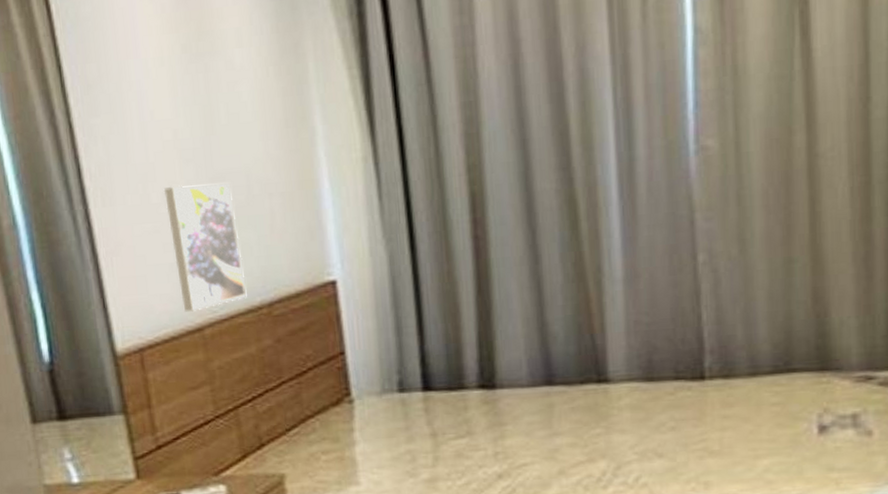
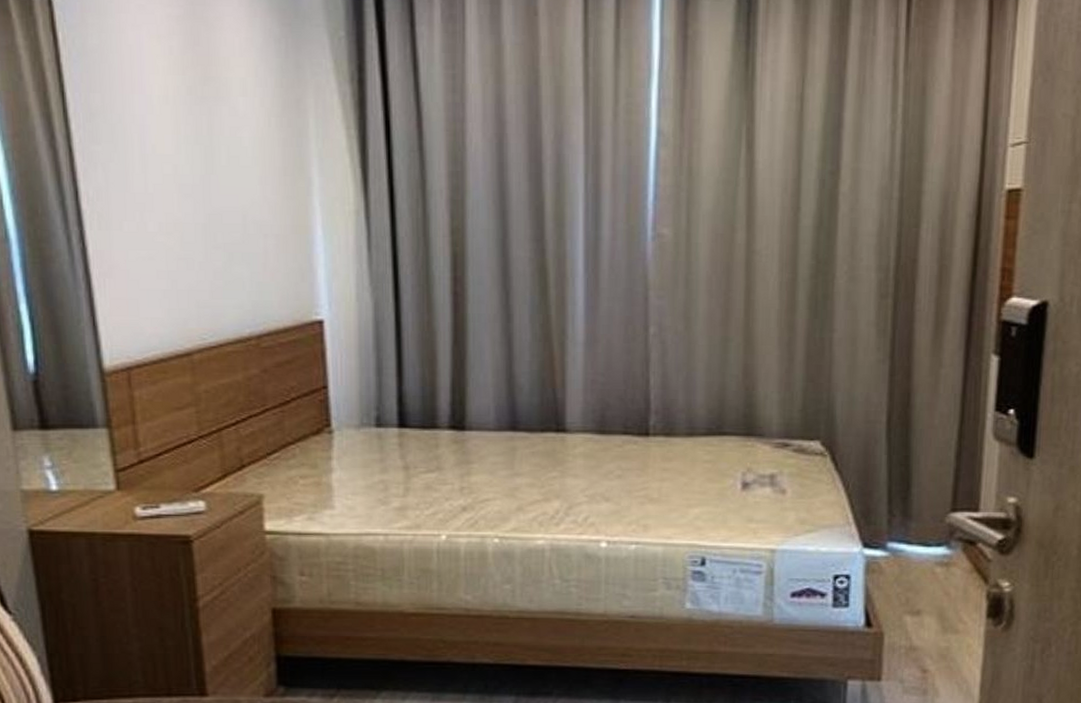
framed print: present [163,182,247,312] -> none [160,217,237,337]

